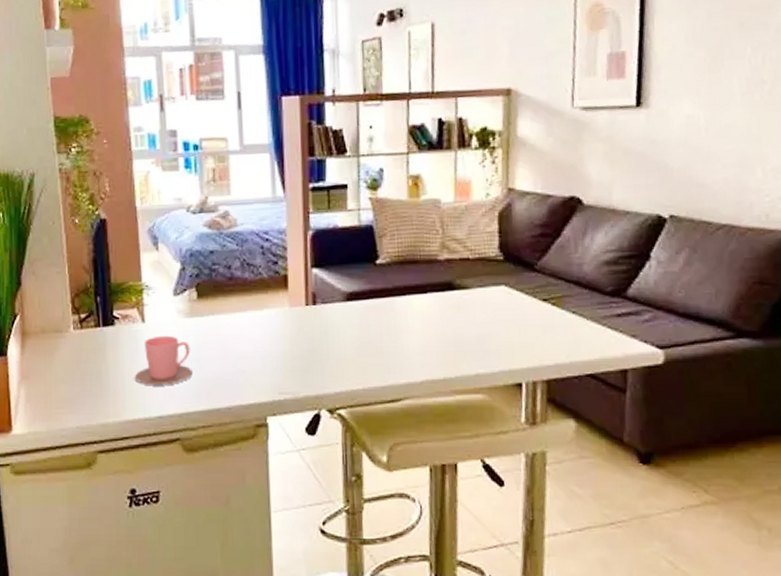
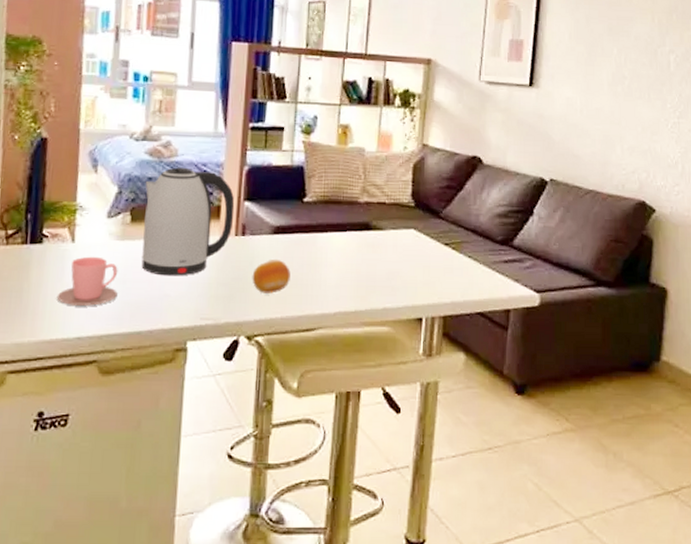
kettle: none [207,237,303,351] -> present [141,167,235,276]
fruit: none [328,327,369,364] -> present [252,259,291,294]

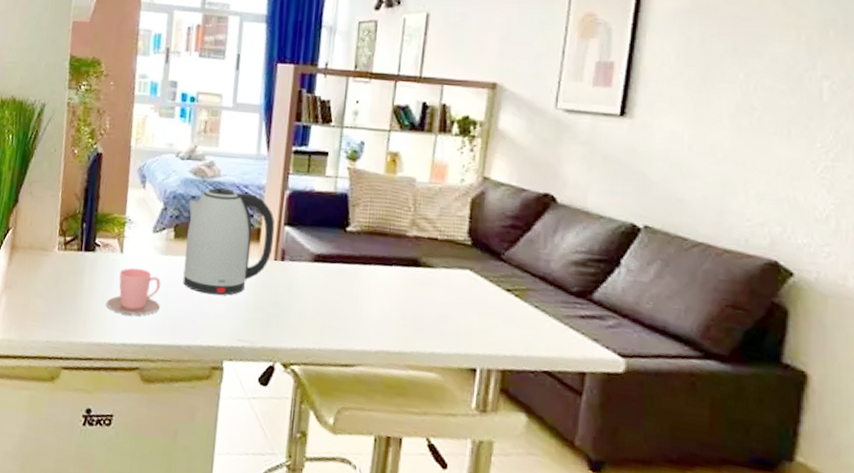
fruit: present [252,259,291,294] -> none [290,287,330,323]

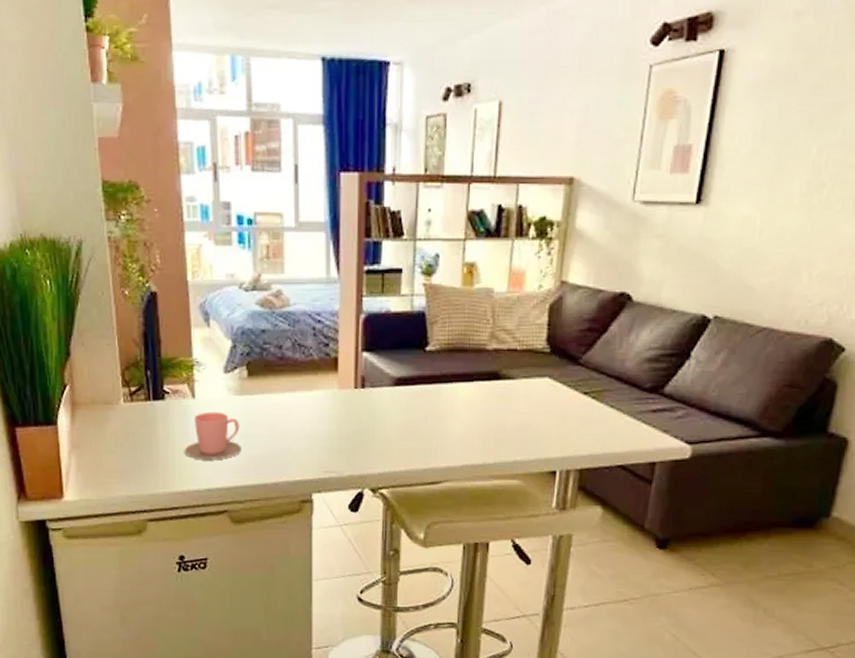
kettle: present [183,187,275,296] -> none [258,318,352,430]

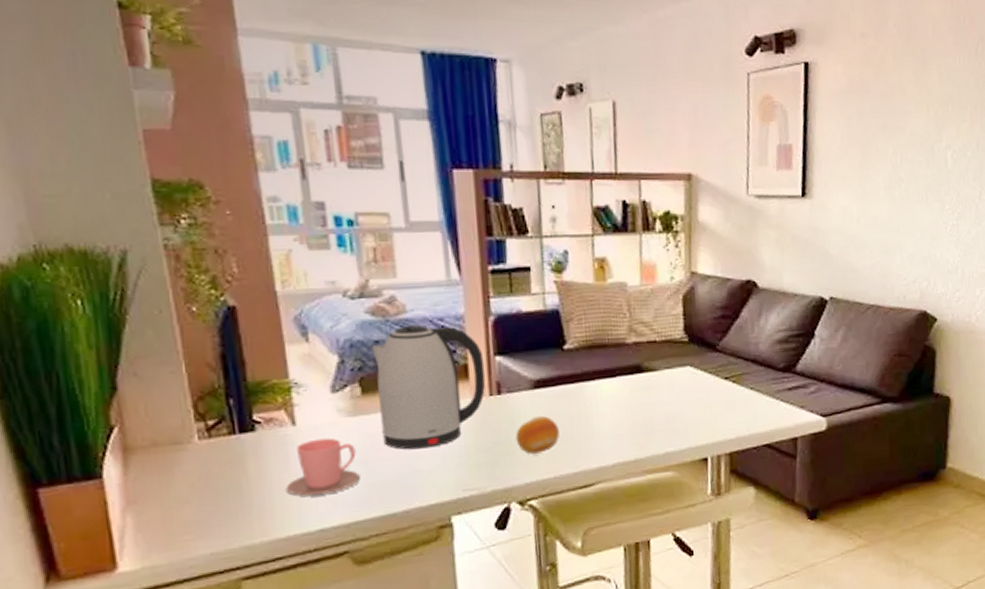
kettle: none [258,318,352,430] -> present [371,324,486,450]
fruit: none [374,411,414,447] -> present [515,415,560,454]

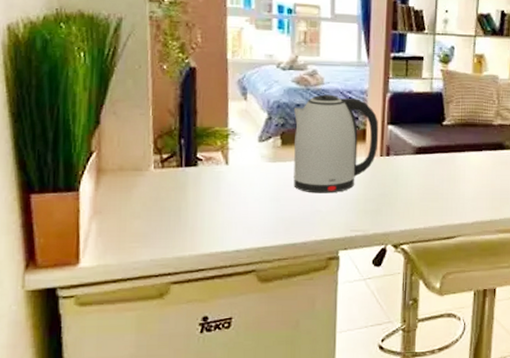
cup: present [285,438,360,496] -> none [214,177,272,222]
fruit: present [515,415,560,454] -> none [397,176,432,207]

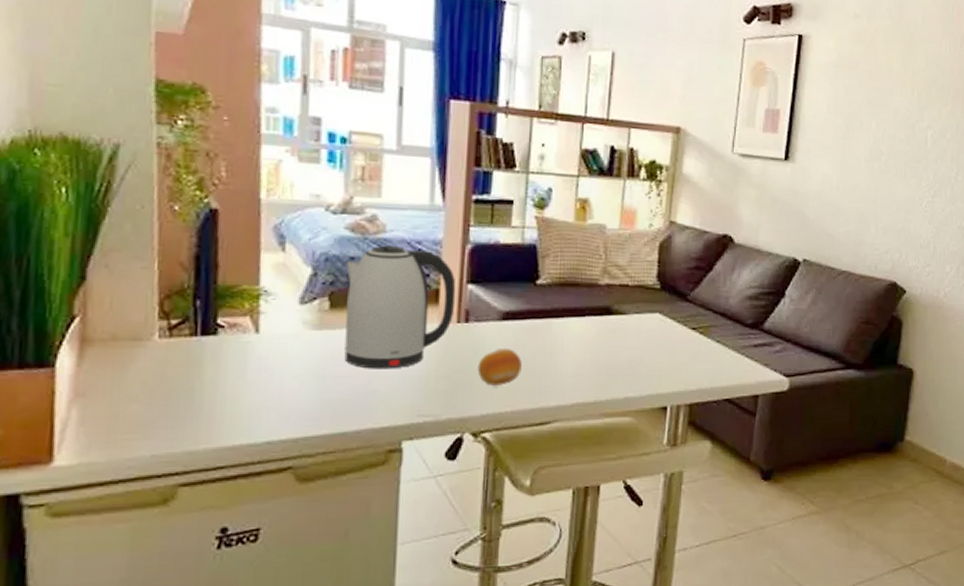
fruit: none [397,176,432,207] -> present [477,347,522,386]

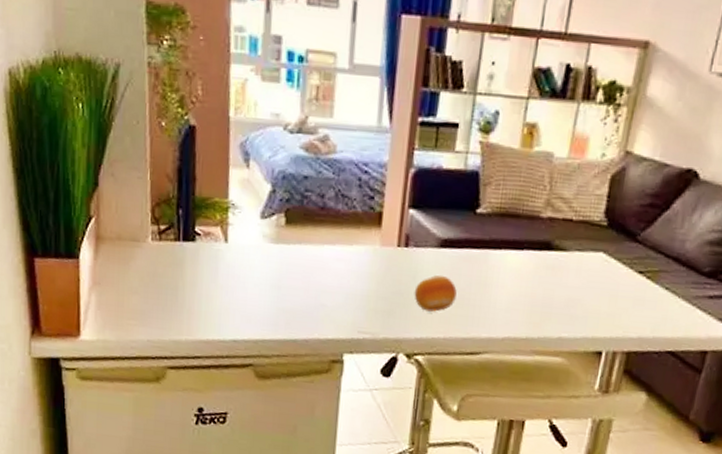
kettle: present [344,245,456,369] -> none [297,165,398,286]

